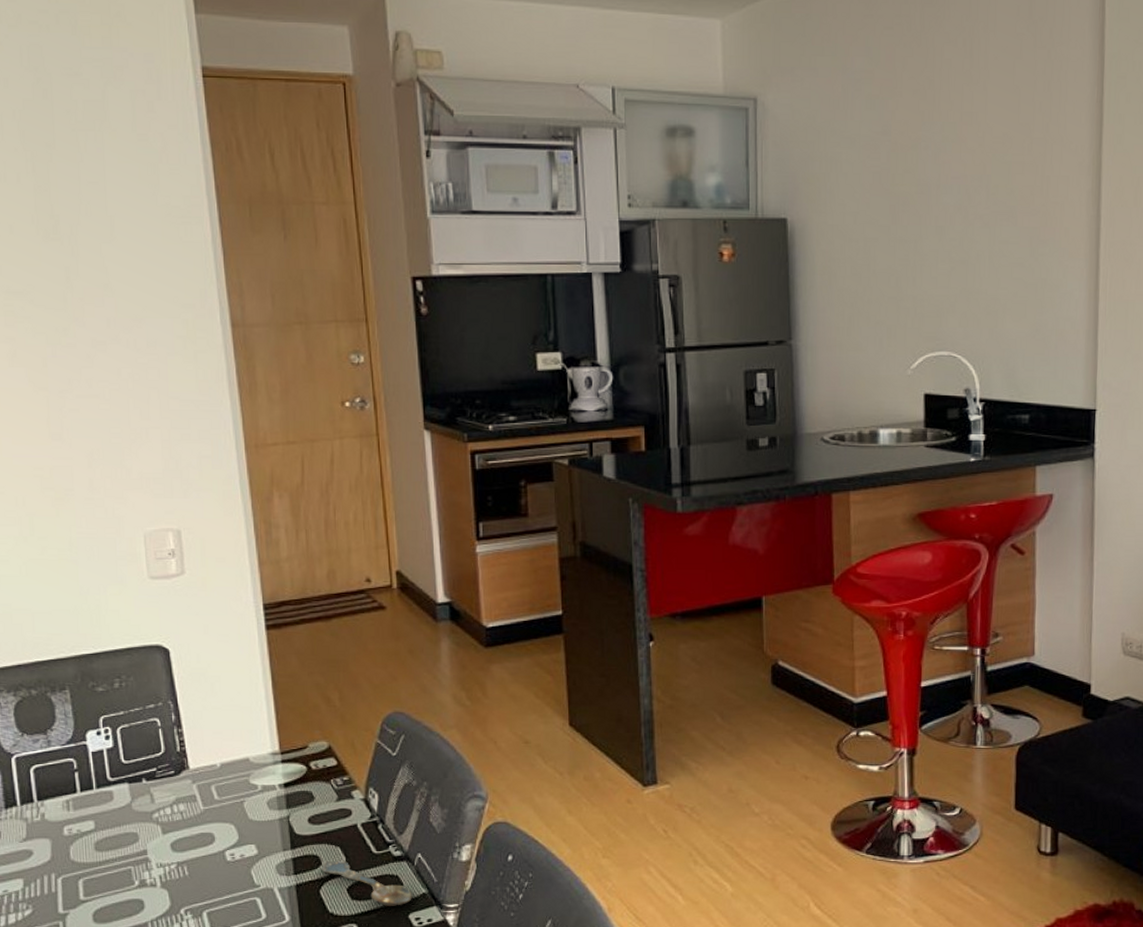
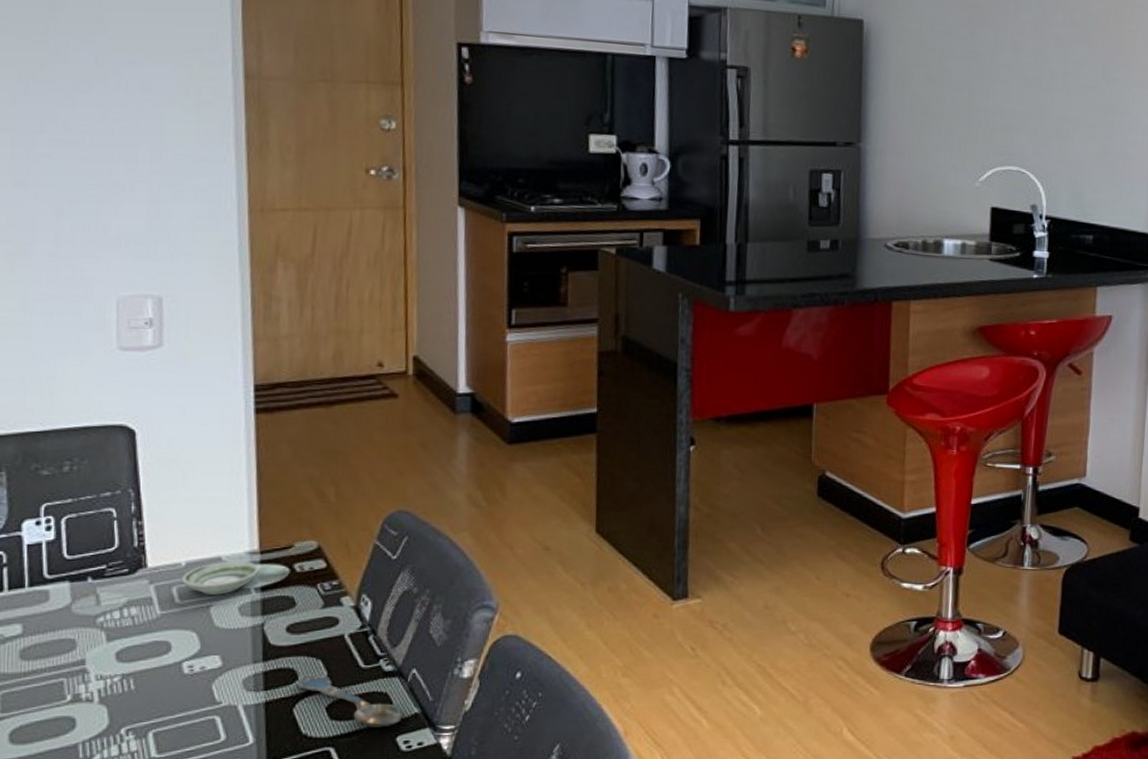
saucer: none [218,761,282,792] -> present [182,561,260,595]

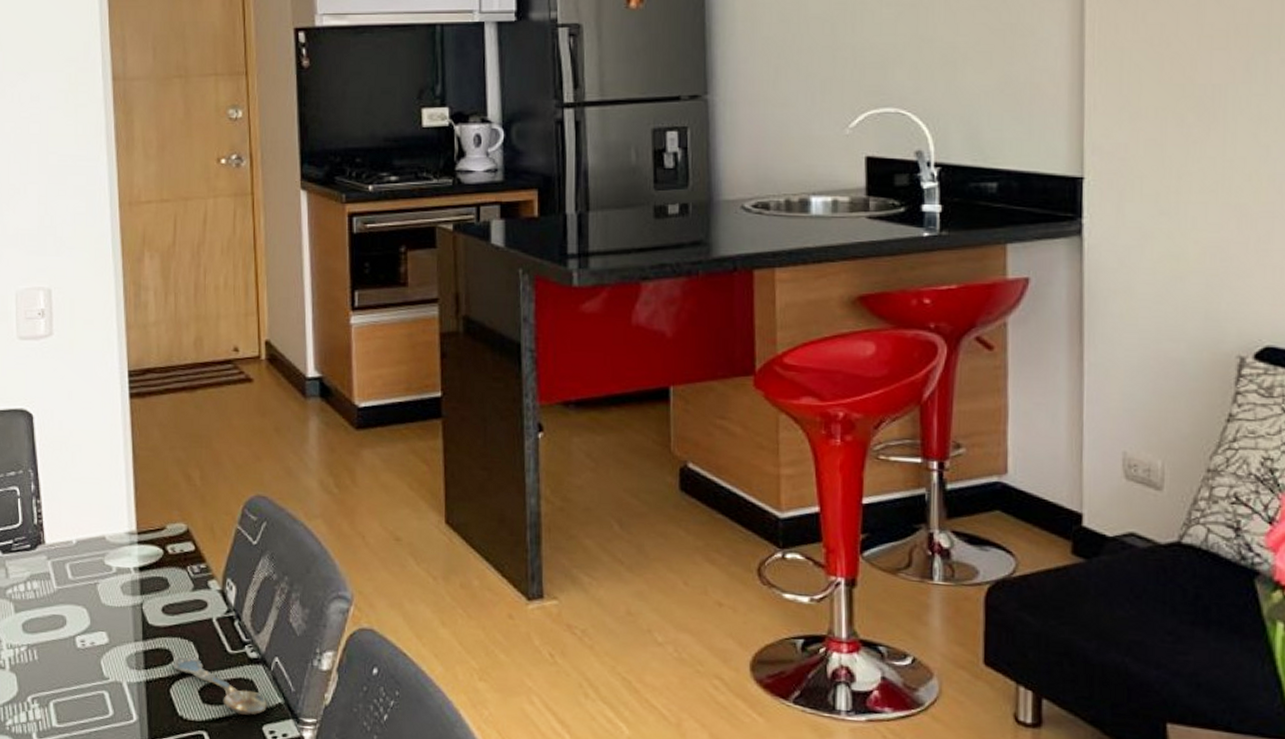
saucer: present [182,561,260,595] -> none [73,540,138,573]

